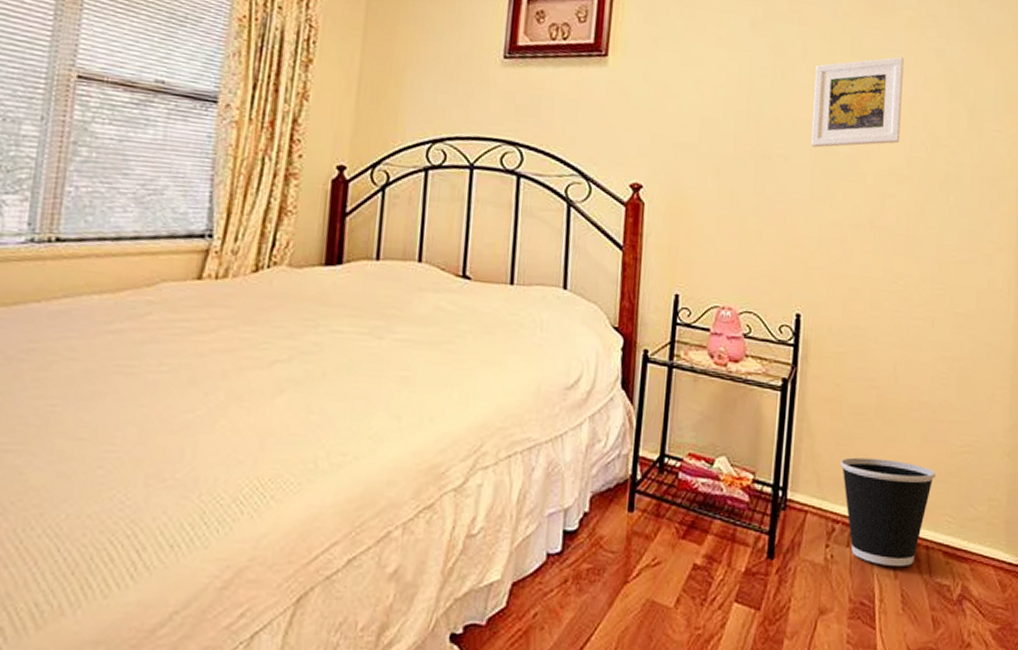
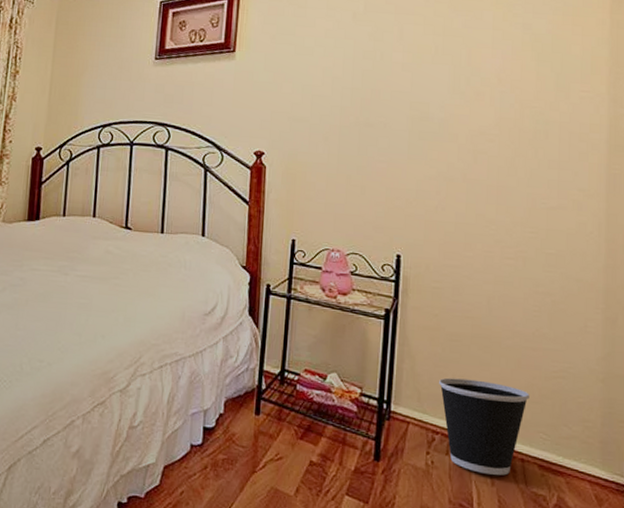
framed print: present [811,56,904,148] -> none [408,32,492,115]

